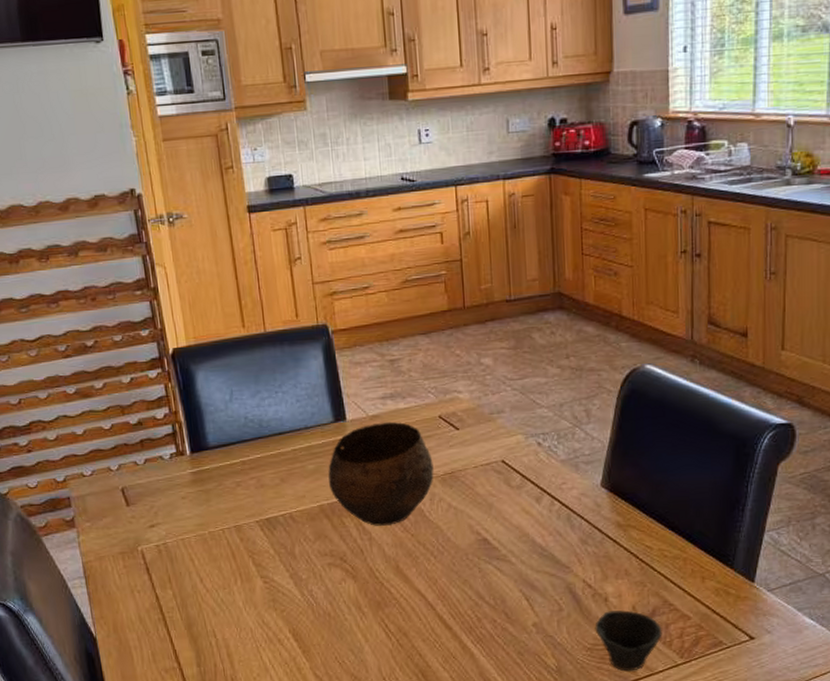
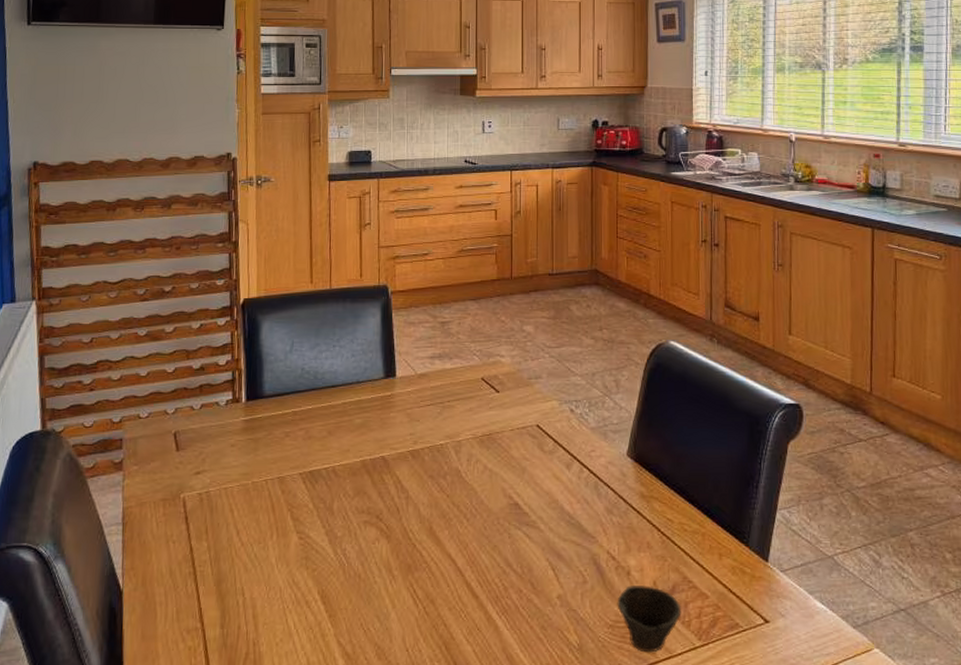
bowl: present [327,421,434,526] -> none [373,381,473,485]

